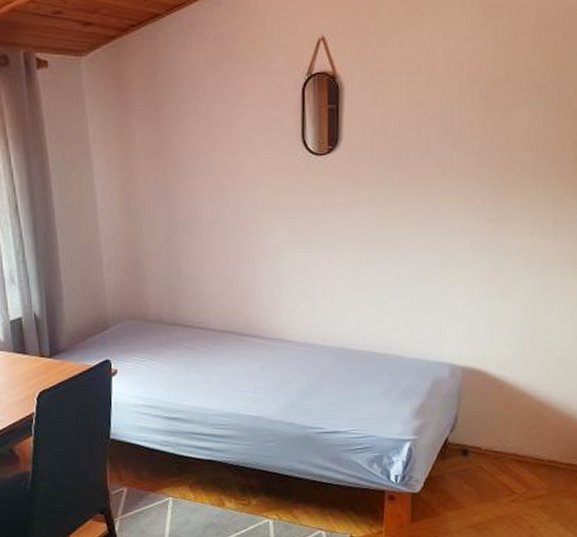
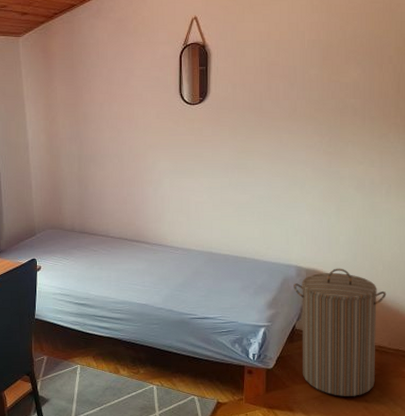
laundry hamper: none [446,365,559,523] -> present [293,268,387,396]

